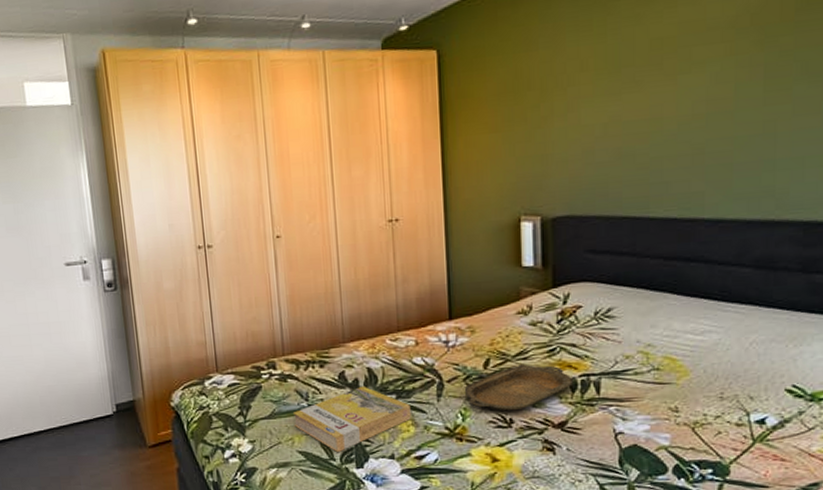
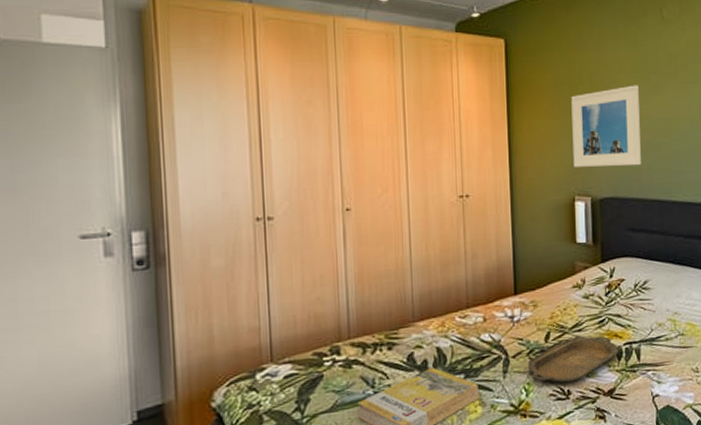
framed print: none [517,83,607,184] -> present [571,85,641,167]

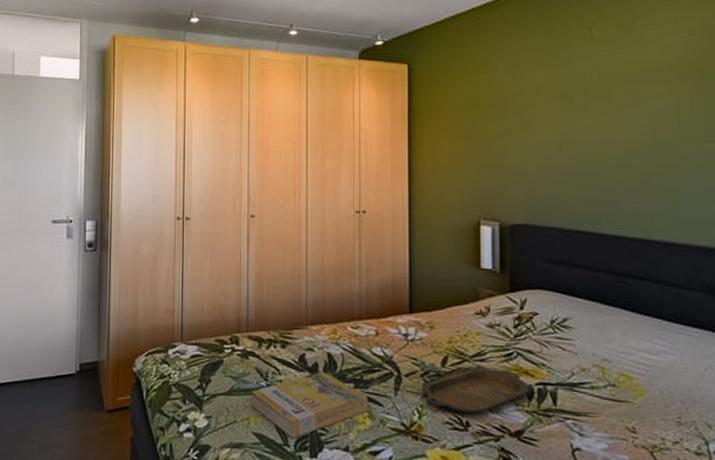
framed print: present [571,85,641,167] -> none [479,108,562,193]

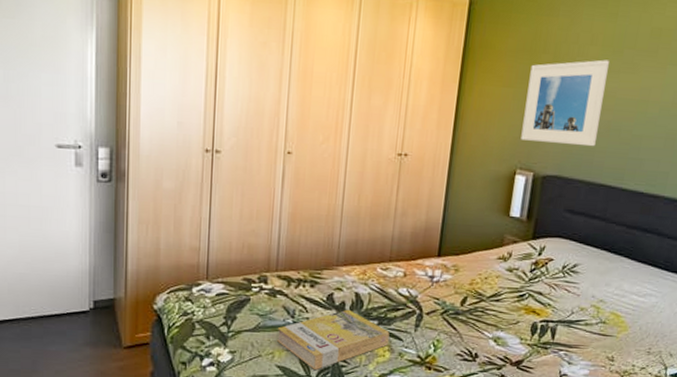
serving tray: present [421,365,529,414] -> none [440,305,534,347]
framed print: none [479,108,562,193] -> present [521,59,609,147]

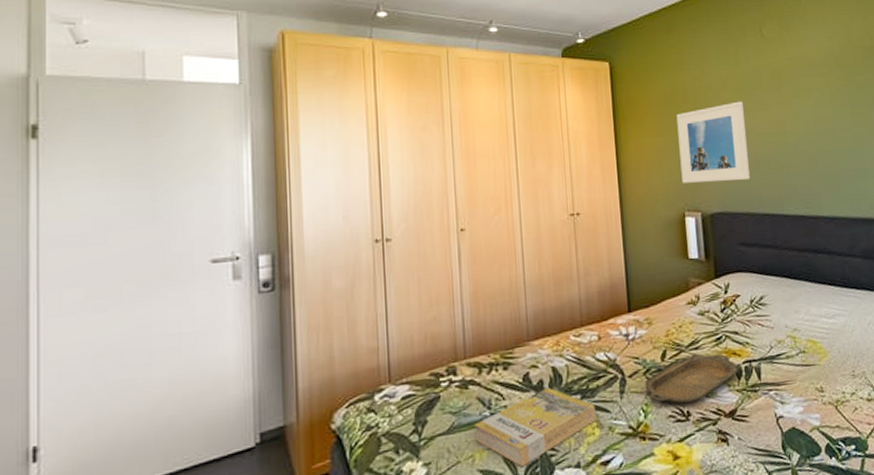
serving tray: none [440,305,534,347] -> present [644,353,738,405]

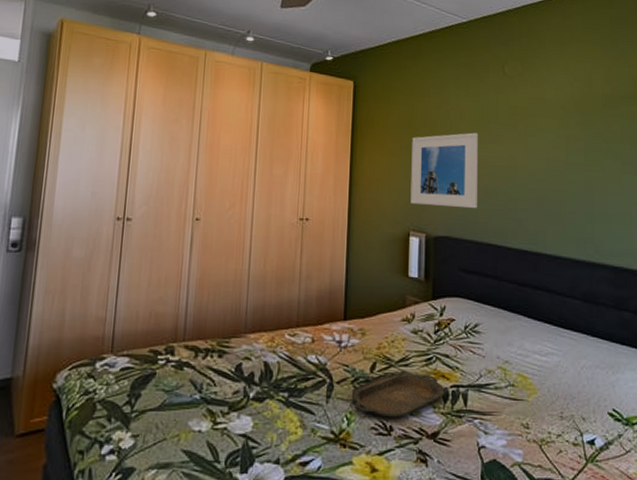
book: present [475,387,596,466] -> none [184,380,301,453]

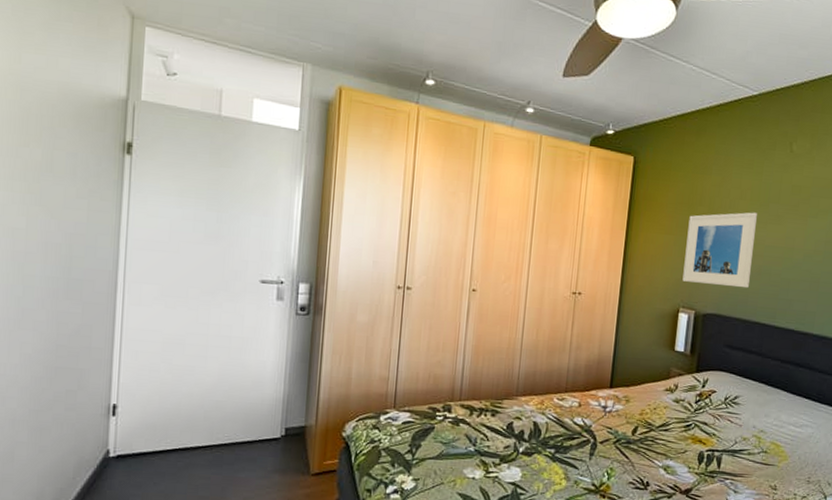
serving tray: present [351,370,445,418] -> none [613,434,701,475]

